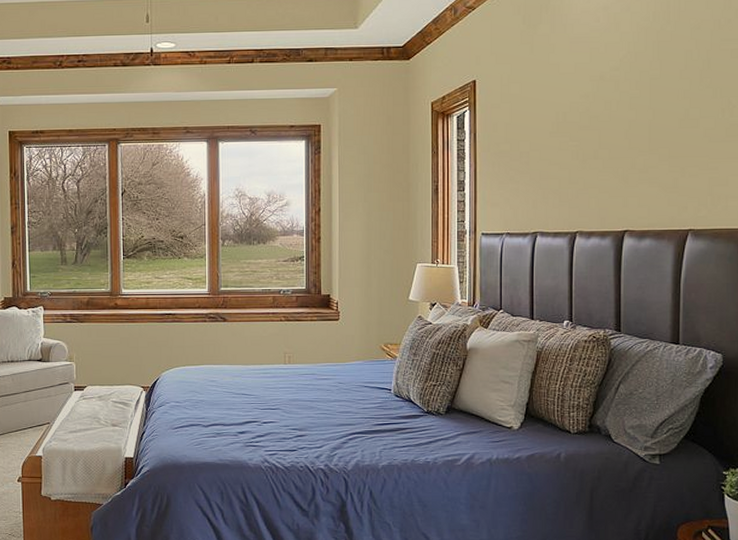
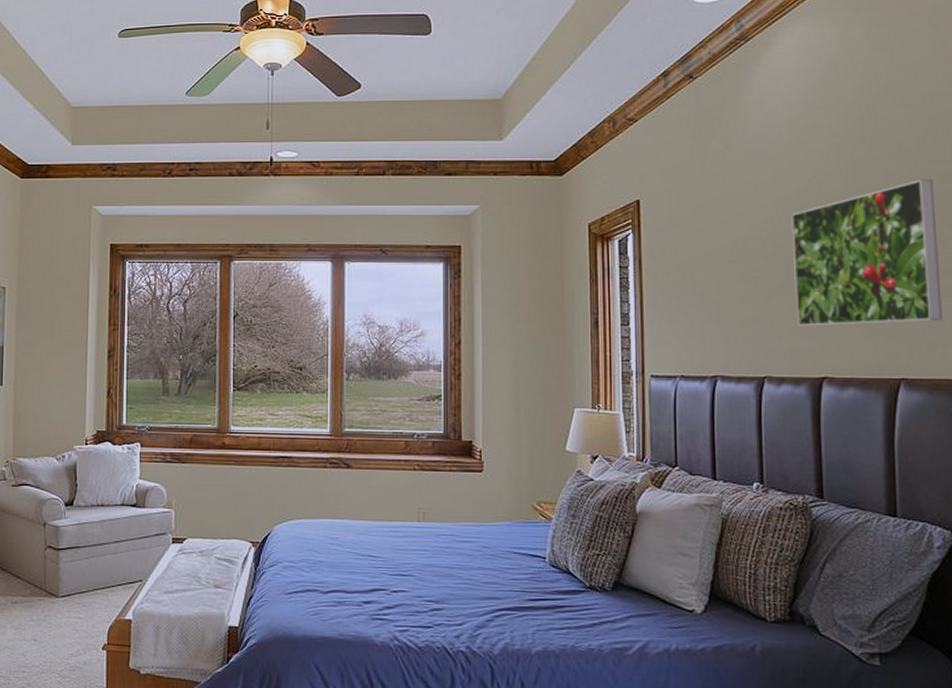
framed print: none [604,56,726,187] -> present [791,179,943,326]

